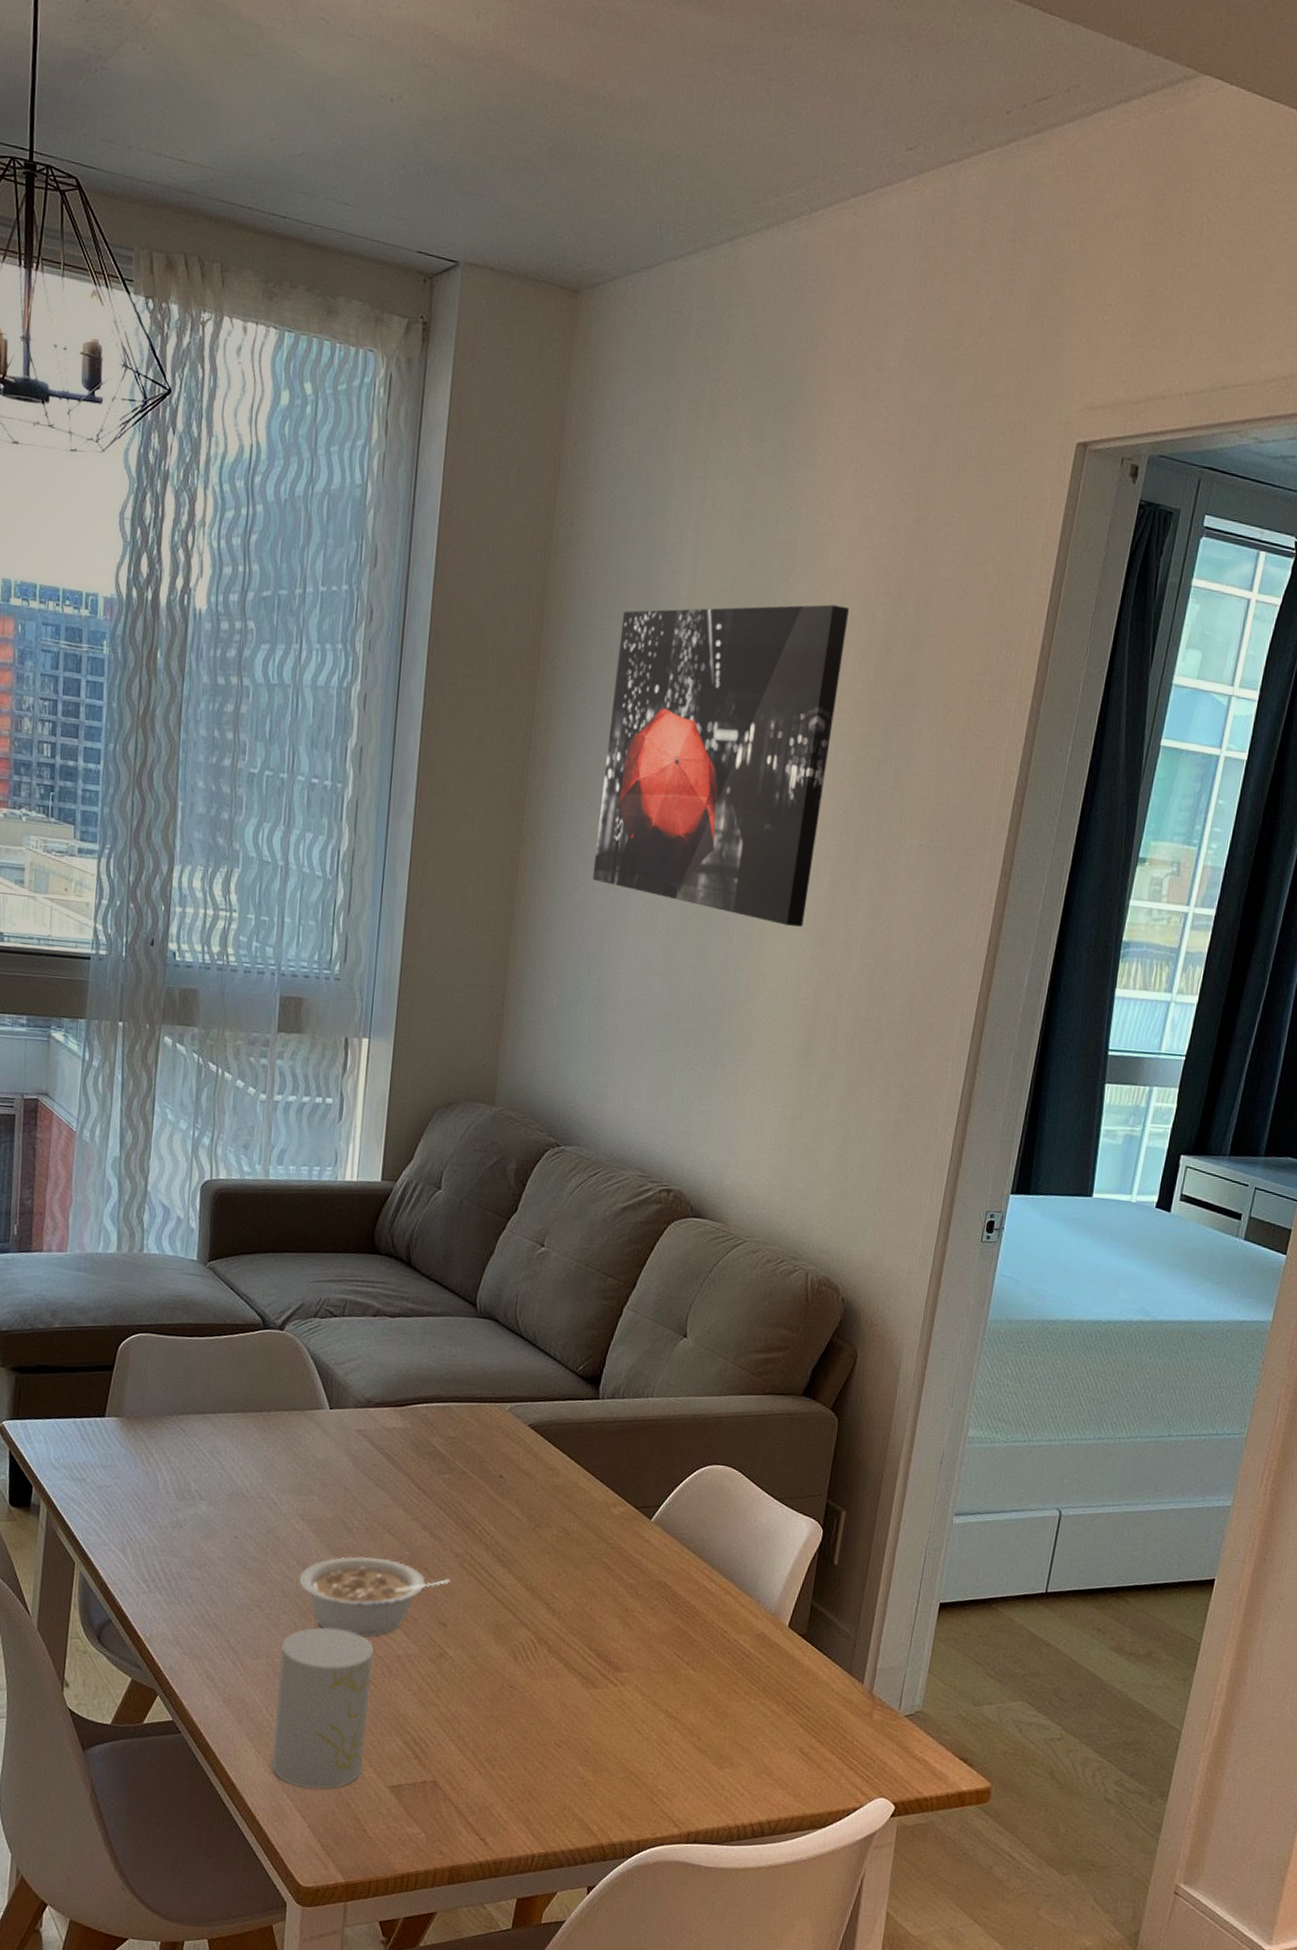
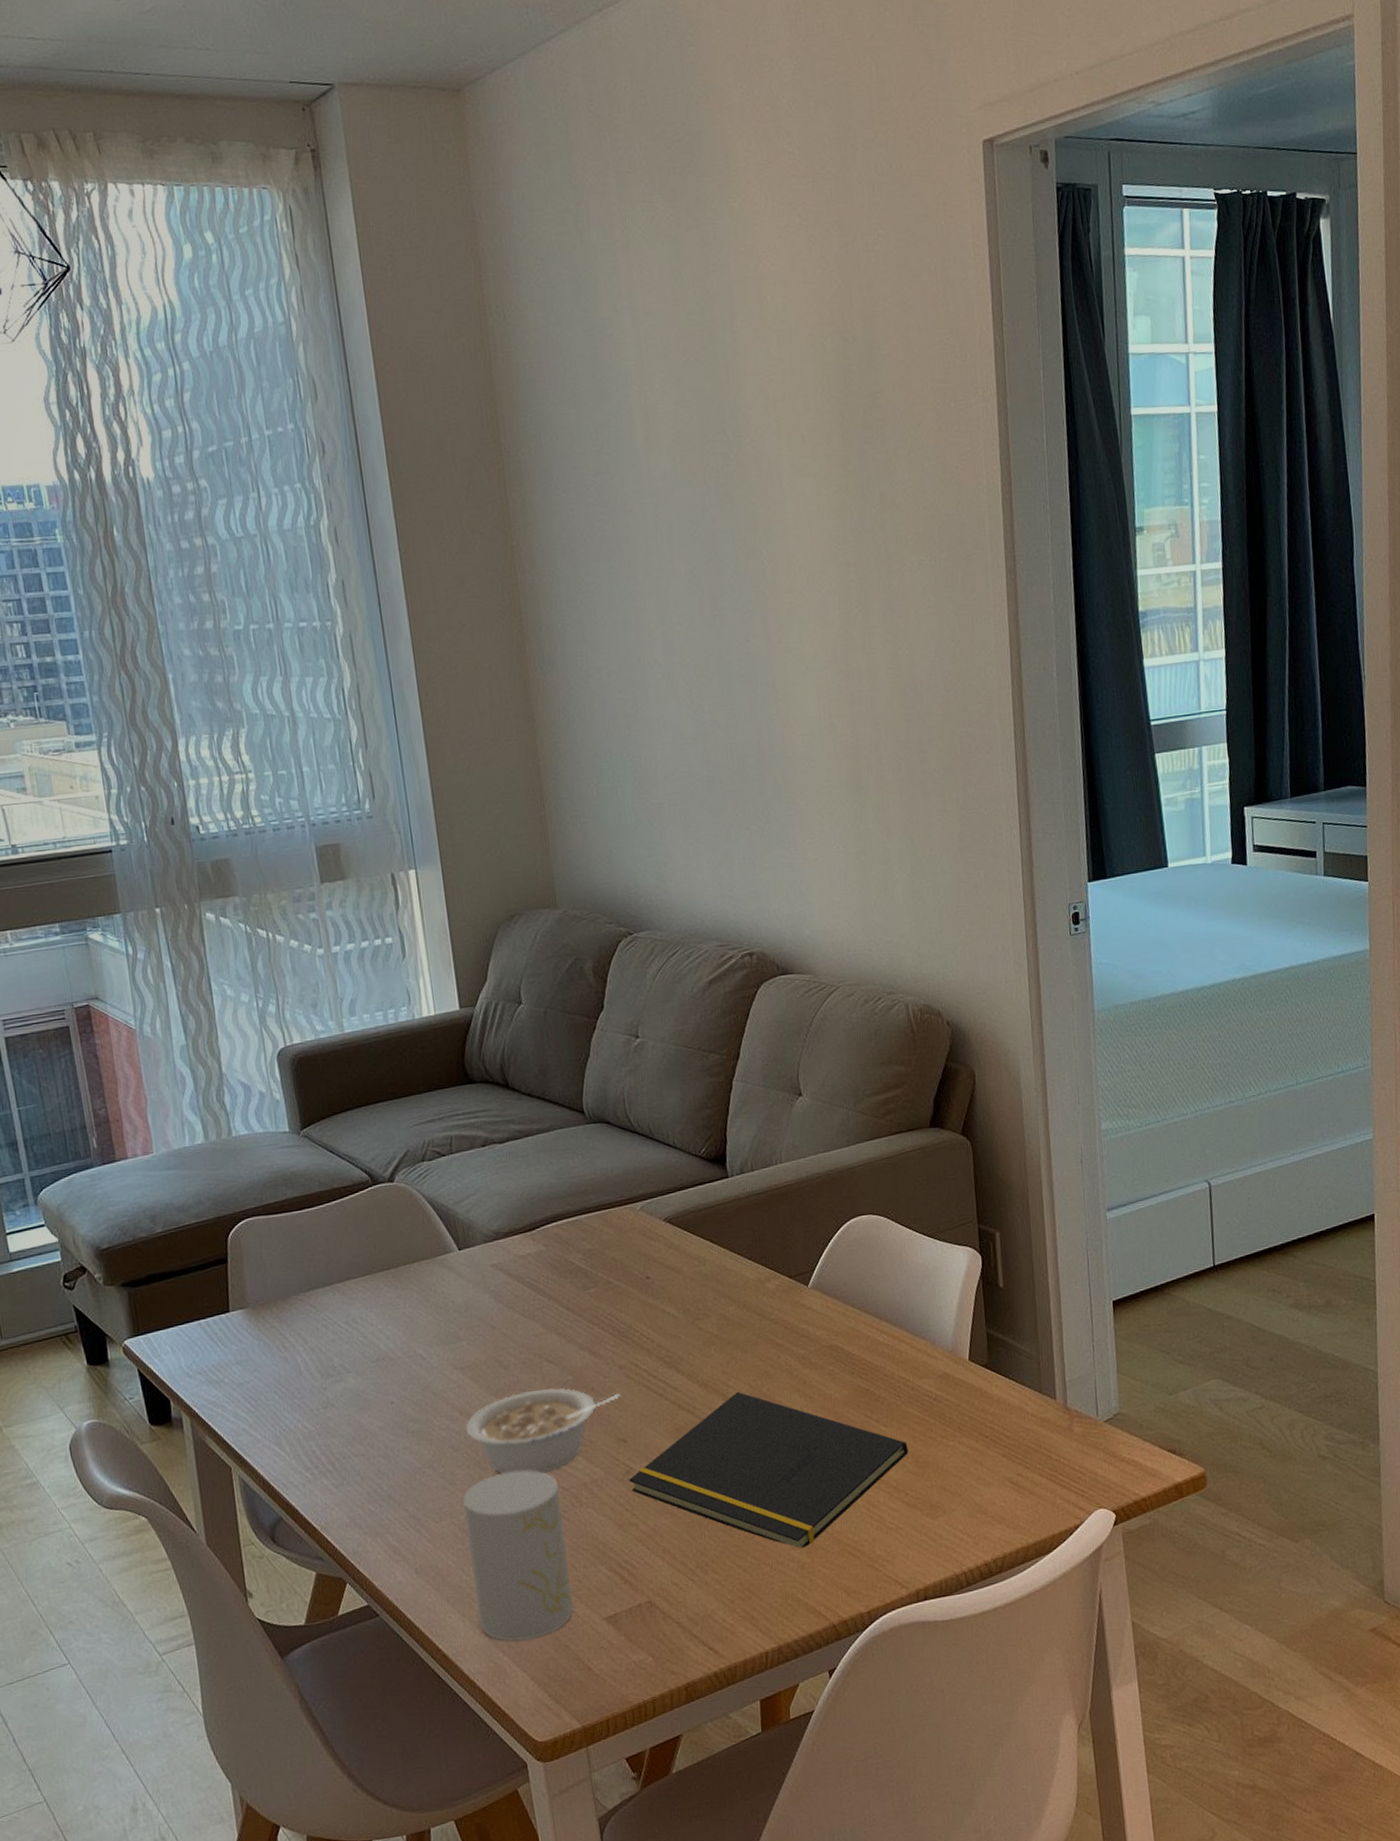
notepad: none [440,1604,711,1766] -> present [629,1391,909,1548]
wall art: present [592,604,849,927] -> none [575,343,824,668]

